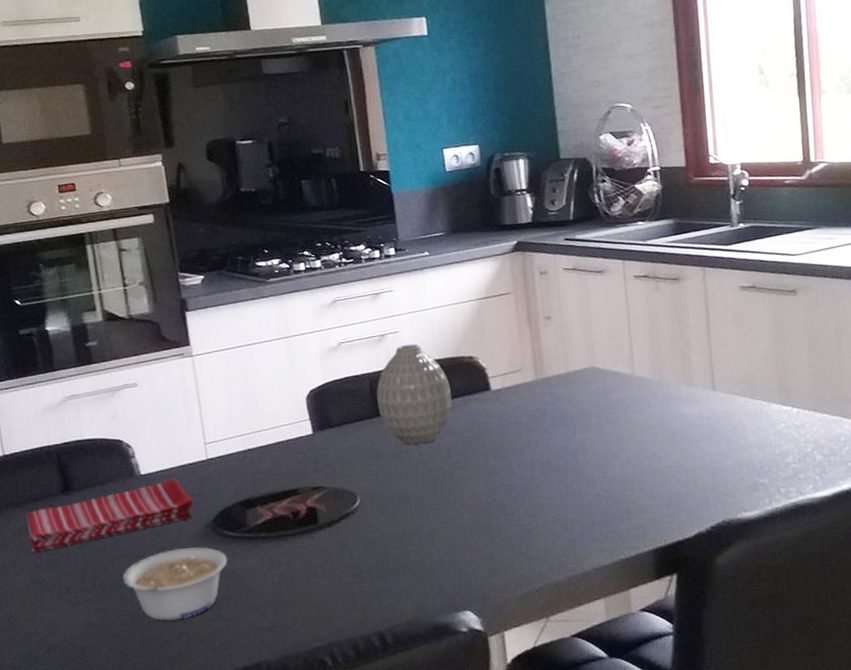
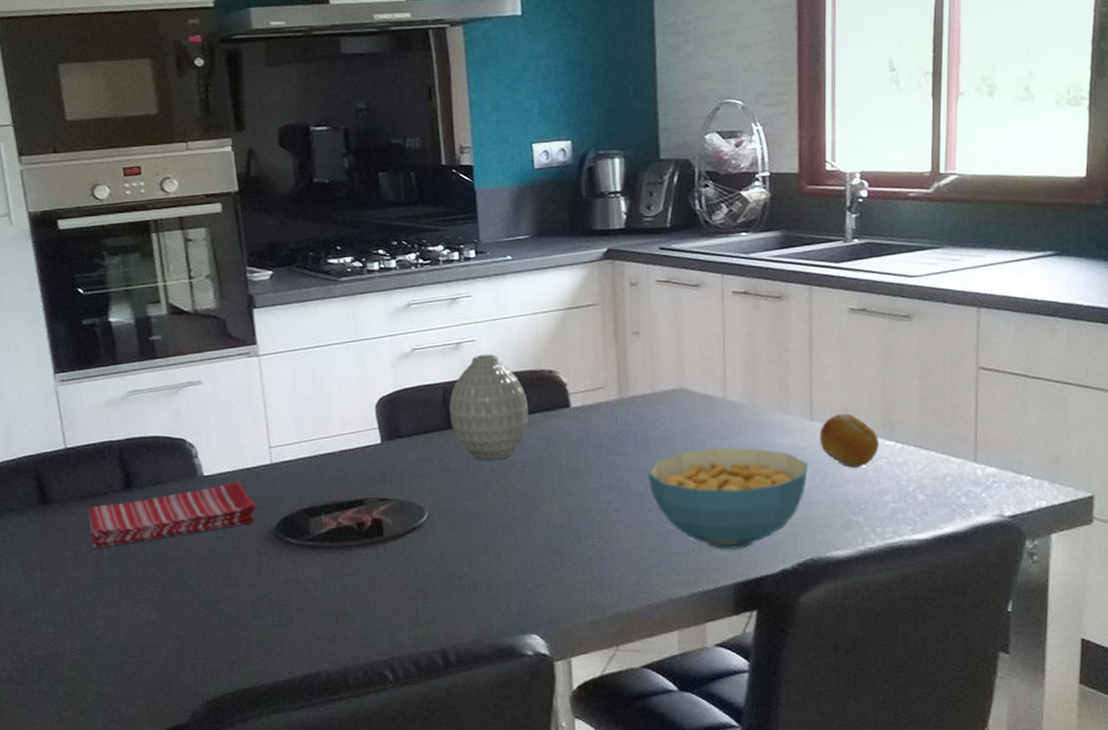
legume: present [123,547,228,621] -> none [183,552,290,625]
cereal bowl: none [566,419,715,518] -> present [647,447,809,551]
fruit: none [722,382,777,434] -> present [819,413,879,469]

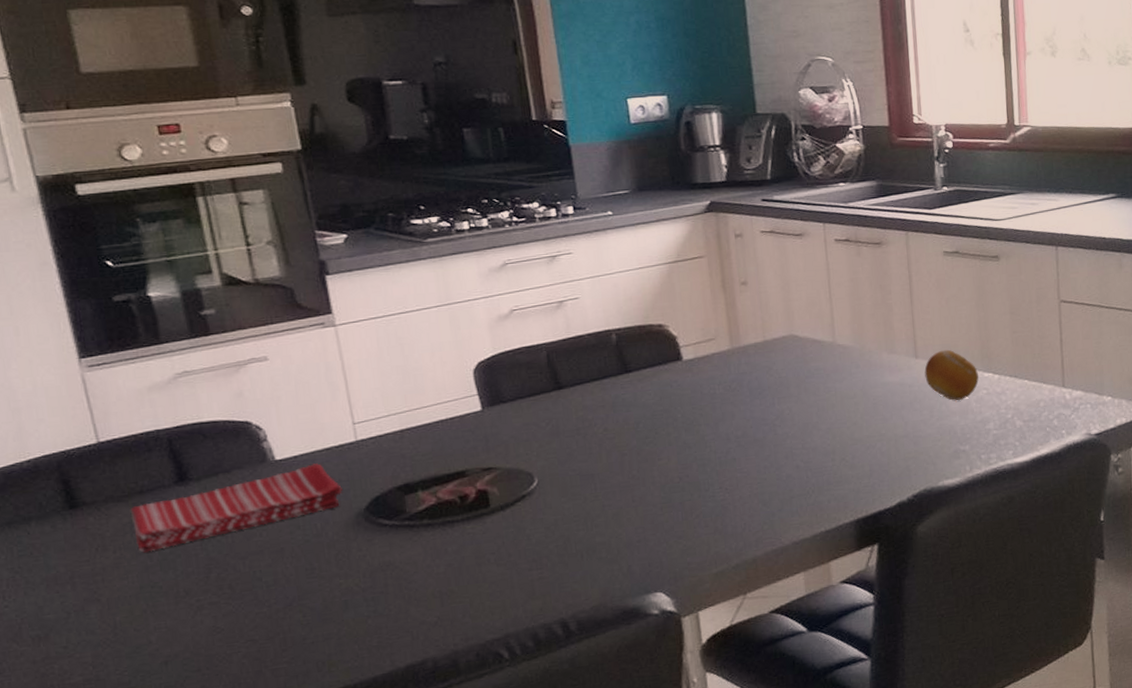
vase: present [450,354,528,461] -> none [555,311,640,421]
cereal bowl: present [647,447,809,551] -> none [764,388,917,489]

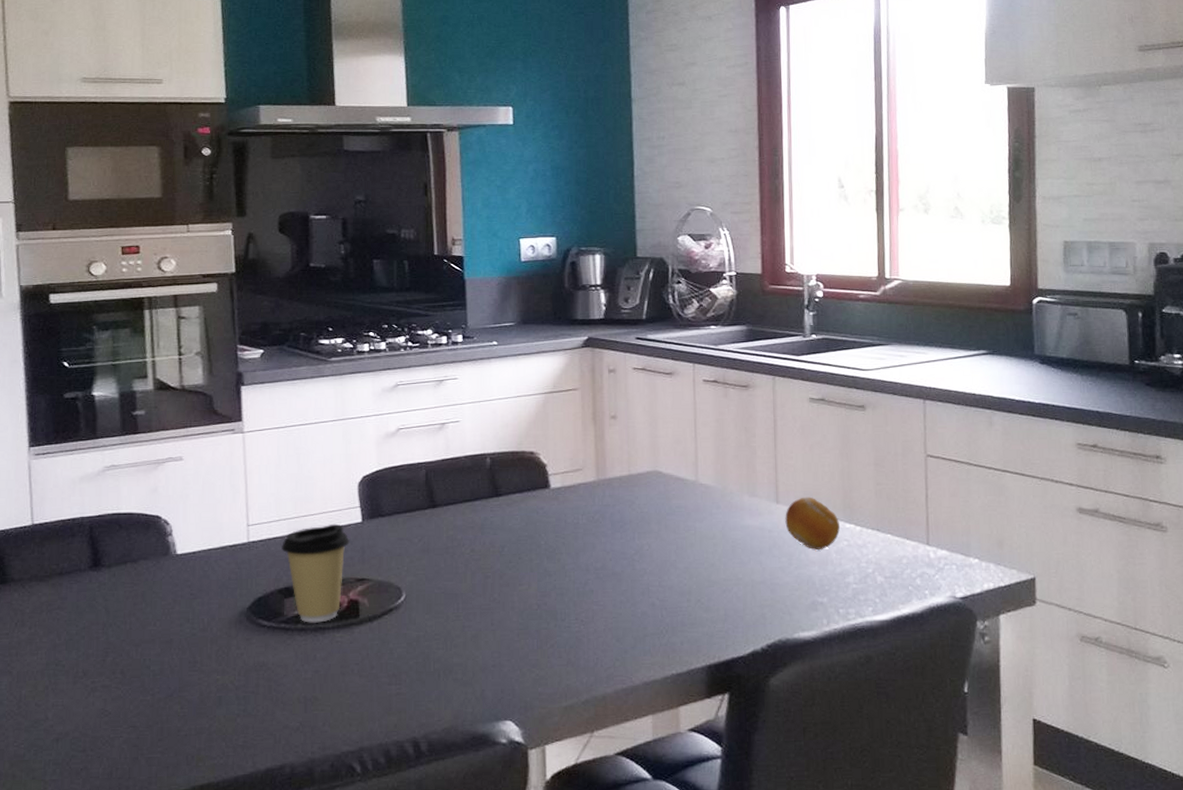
dish towel: present [130,463,343,553] -> none [48,560,230,631]
coffee cup: none [395,414,471,518] -> present [282,523,349,623]

